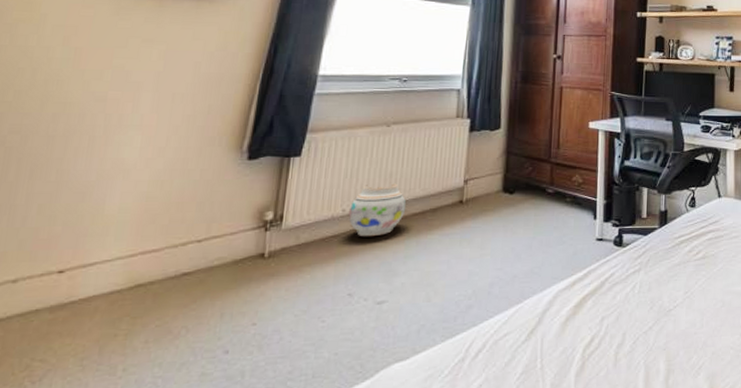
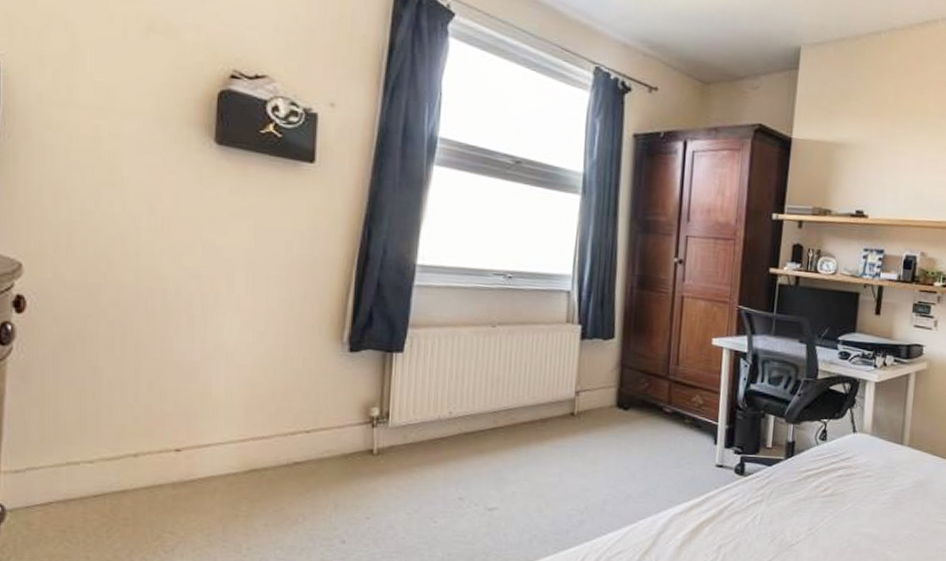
vase: present [348,183,406,237] -> none [455,388,515,443]

